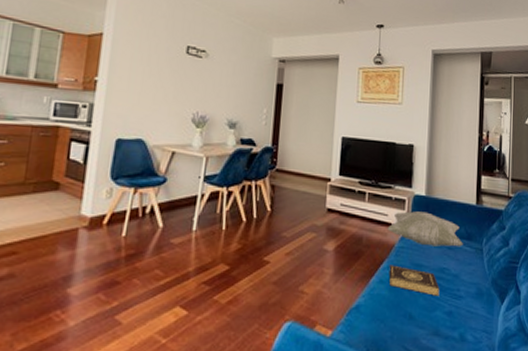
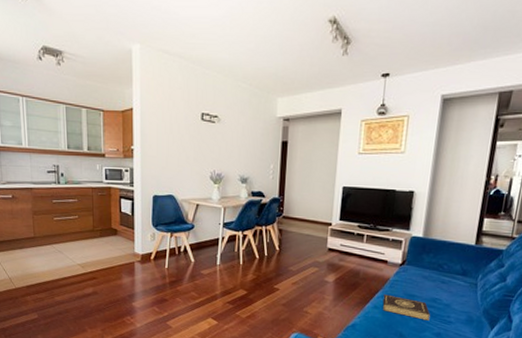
decorative pillow: present [387,211,463,247] -> none [383,250,457,282]

